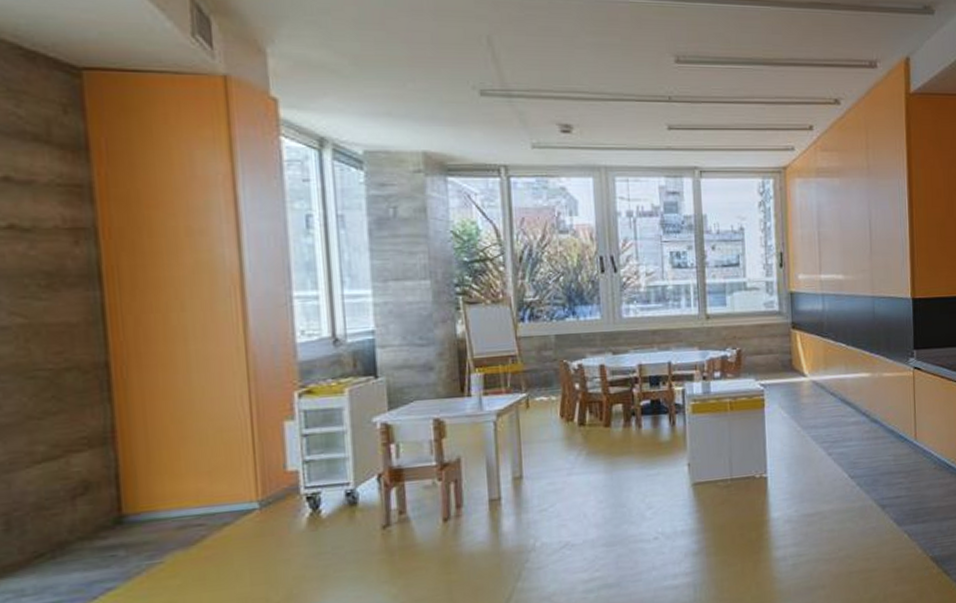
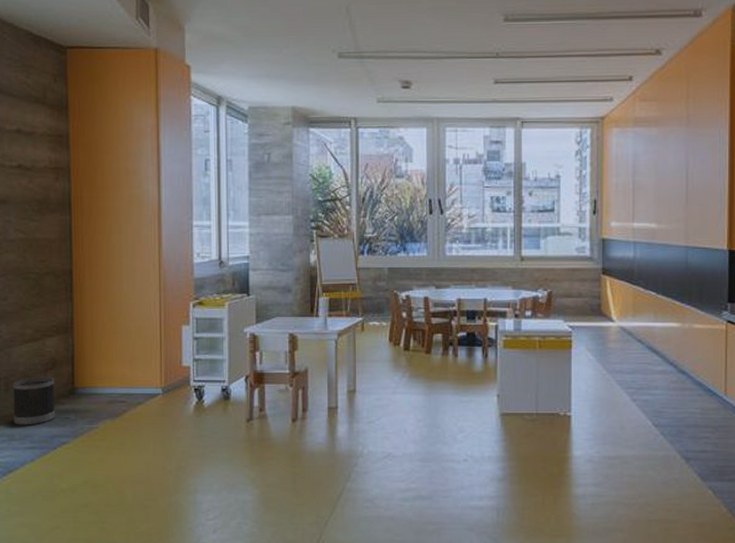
wastebasket: none [18,505,94,576] -> present [13,377,56,426]

